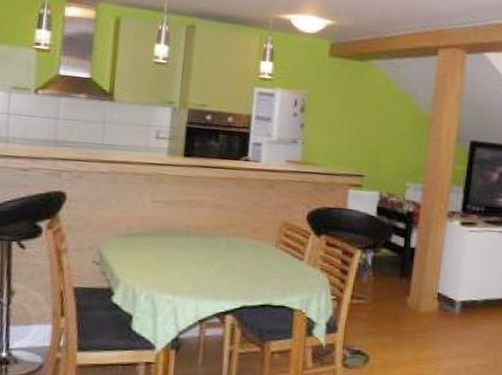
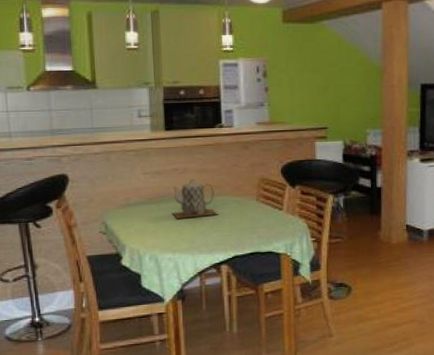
teapot: none [177,213,231,258] -> present [171,178,219,219]

